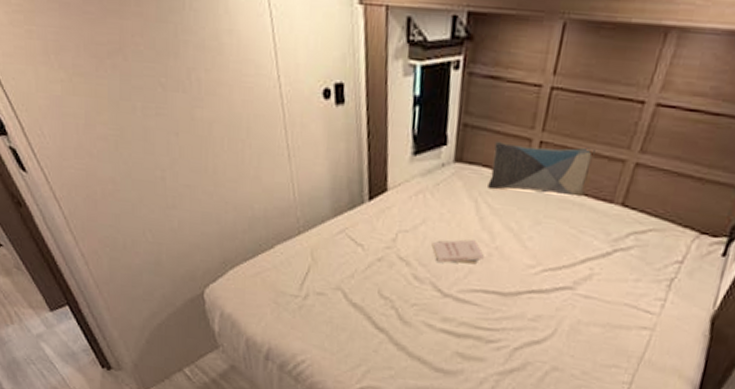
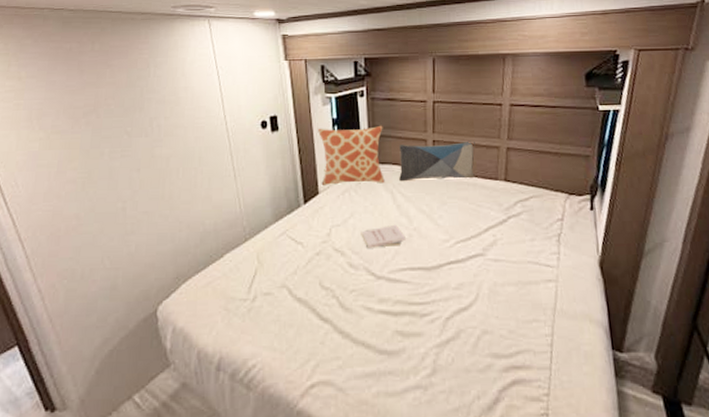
pillow: none [393,106,478,187] -> present [318,125,385,185]

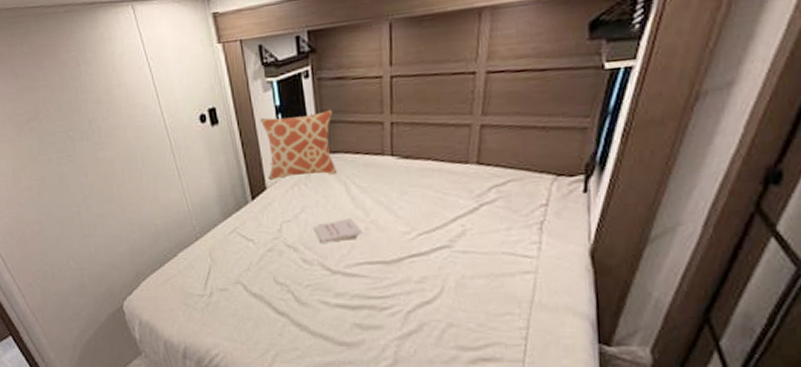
pillow: present [399,141,475,182] -> none [352,119,442,172]

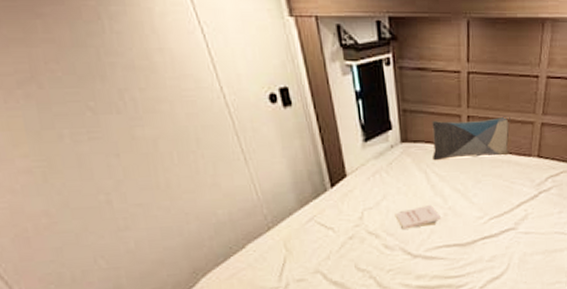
pillow: present [261,109,337,180] -> none [340,99,418,167]
pillow: none [352,119,442,172] -> present [432,116,511,161]

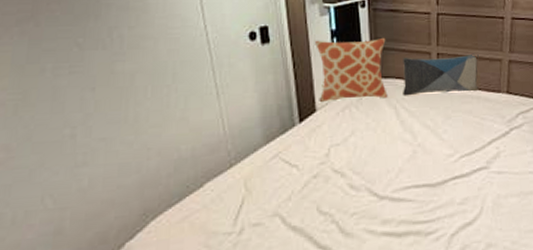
pillow: none [340,99,418,167] -> present [315,37,388,102]
books: present [395,204,441,230] -> none [362,140,410,168]

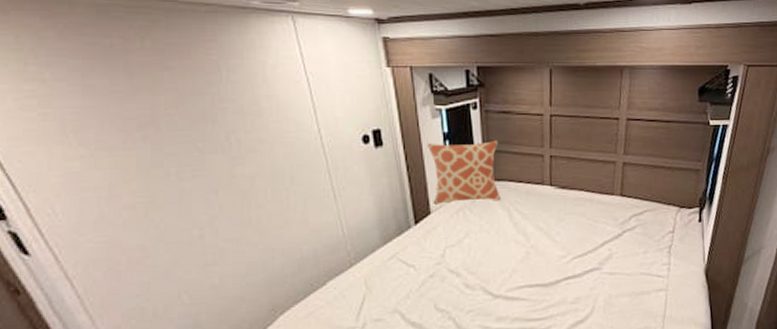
pillow: present [403,53,479,96] -> none [516,156,592,199]

